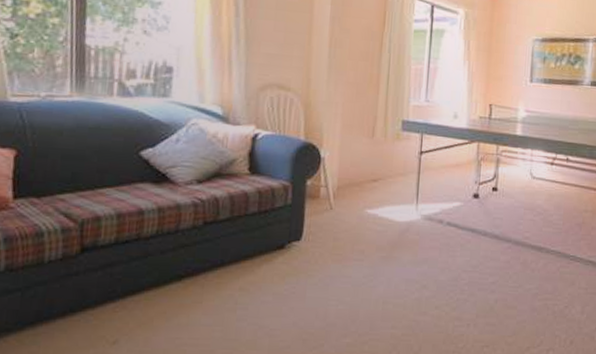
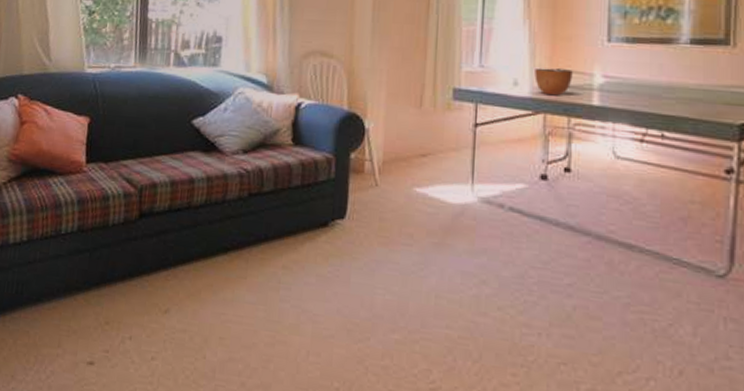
bowl: none [471,103,502,127] -> present [534,68,573,96]

